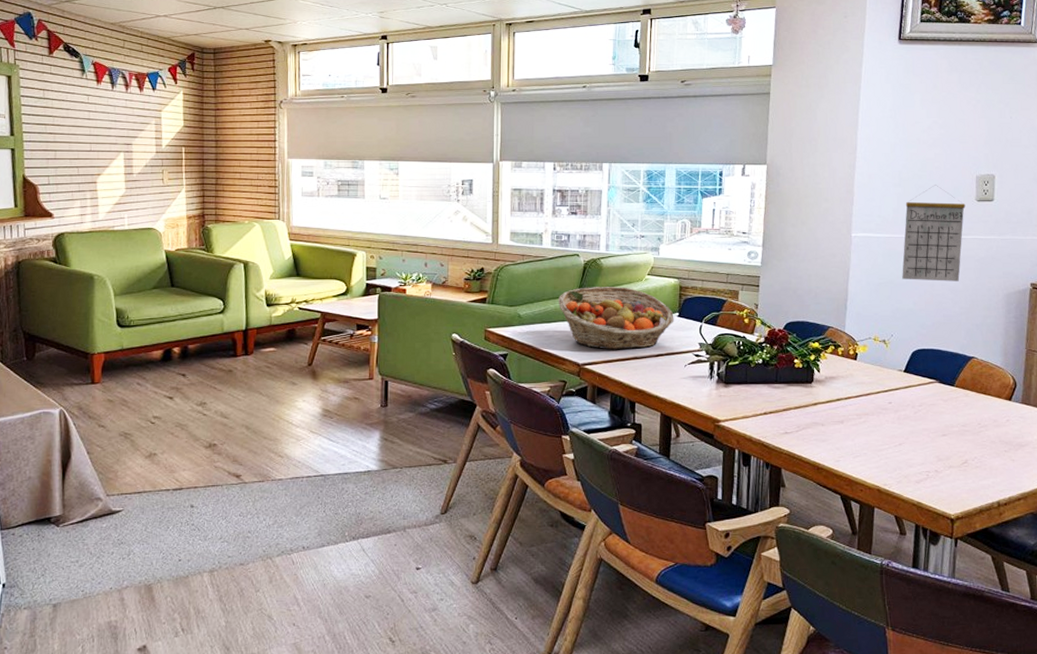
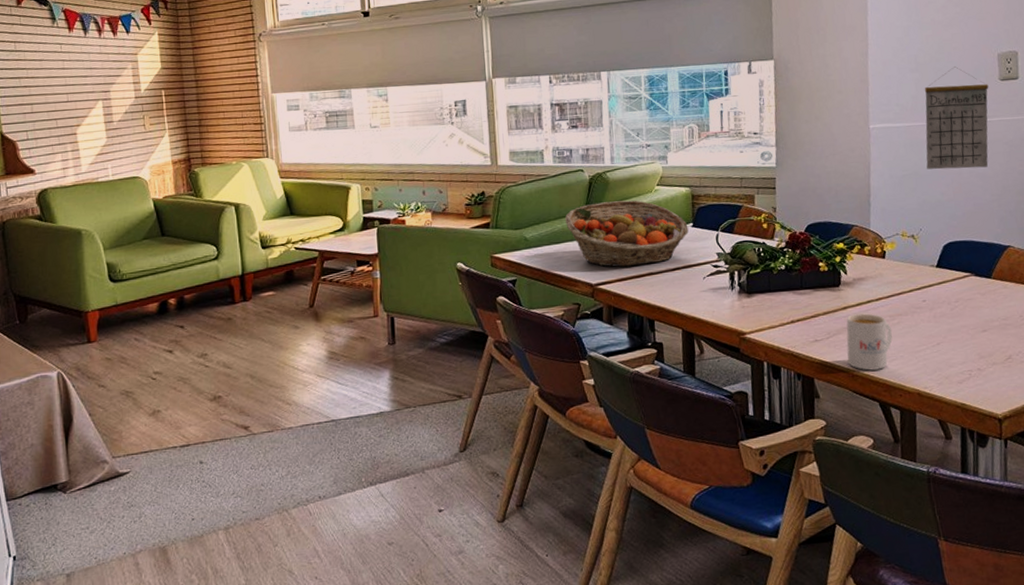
mug: none [813,411,859,465] -> present [846,313,893,371]

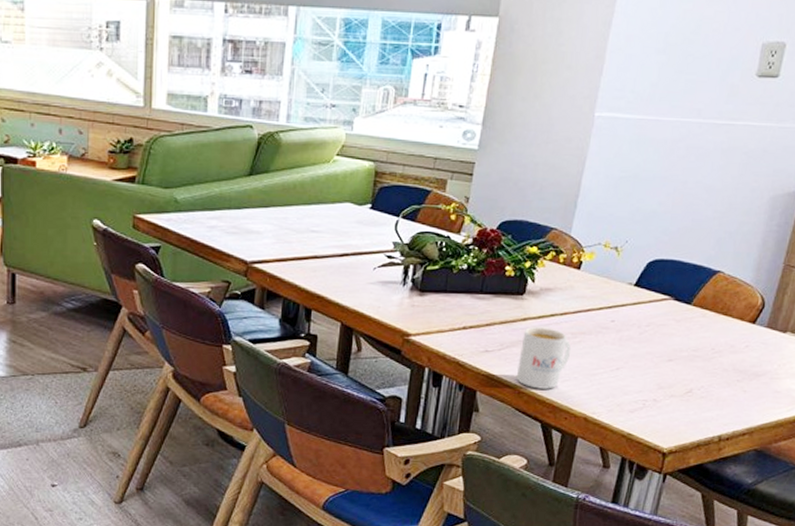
fruit basket: present [565,200,689,268] -> none [225,168,365,247]
calendar: present [924,66,989,170] -> none [649,53,743,179]

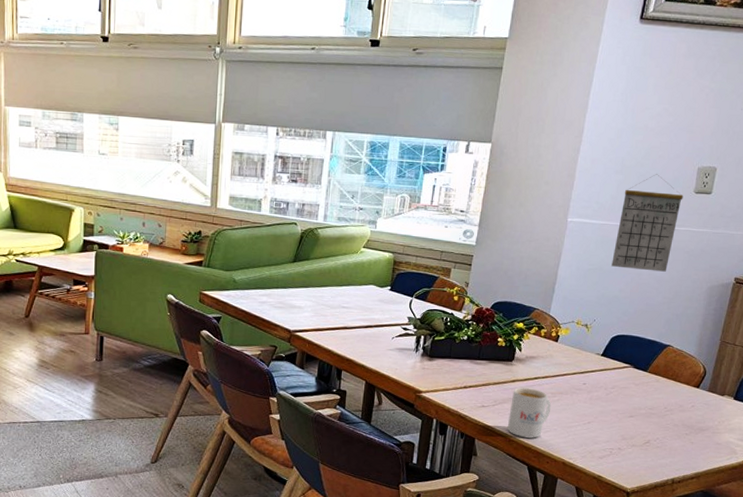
calendar: none [649,53,743,179] -> present [611,174,684,272]

